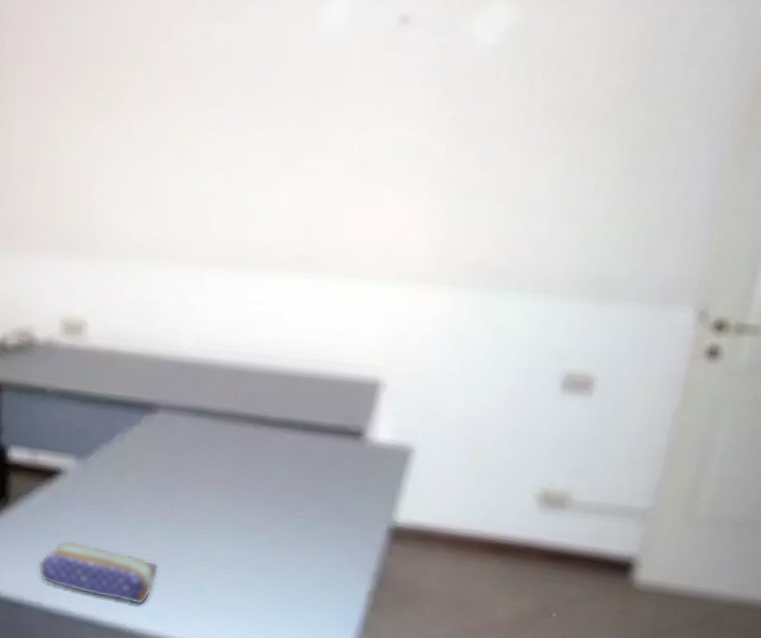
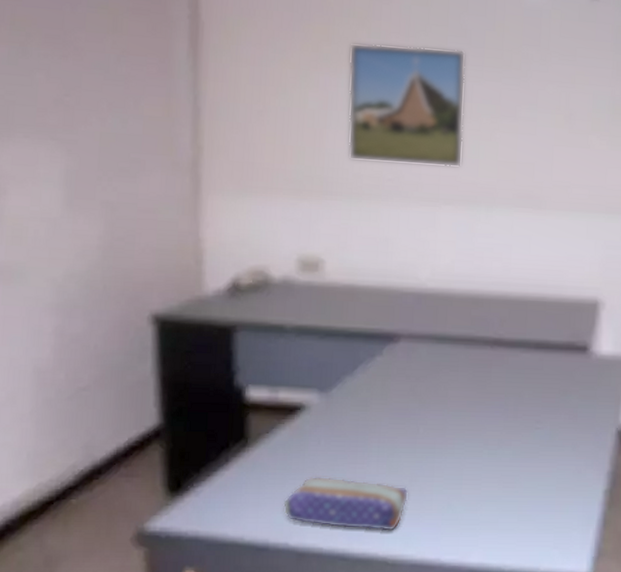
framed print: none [116,87,248,226] -> present [348,43,466,168]

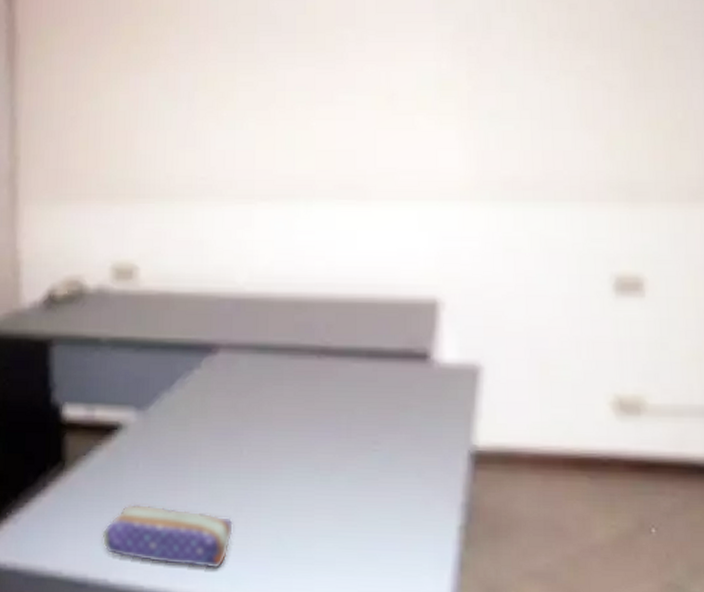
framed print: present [348,43,466,168] -> none [158,37,278,161]

